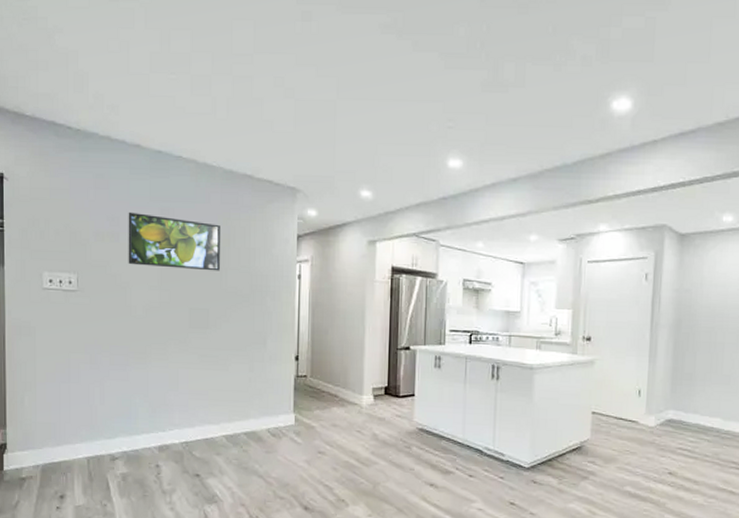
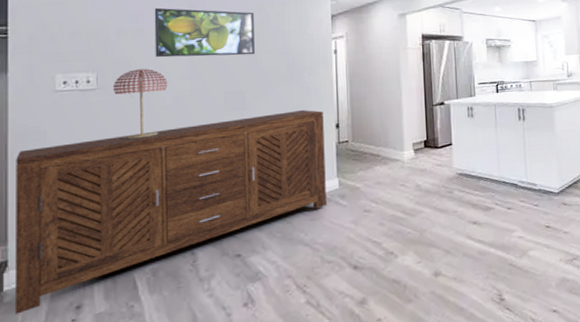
sideboard: none [12,336,284,493] -> present [14,110,327,315]
table lamp: none [91,275,139,345] -> present [112,68,168,140]

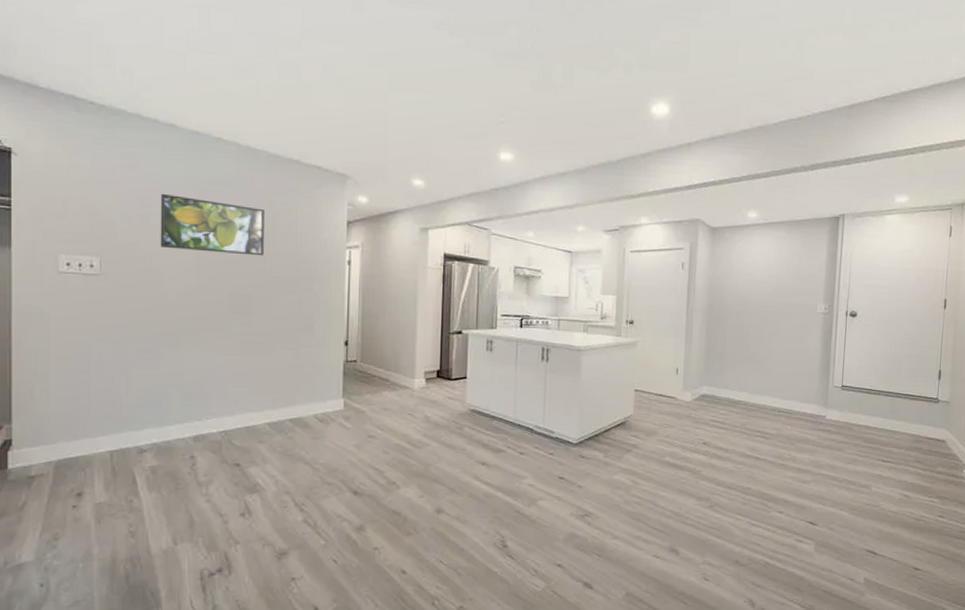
sideboard: present [14,110,327,315] -> none [18,322,332,493]
table lamp: present [112,68,168,140] -> none [116,258,173,332]

